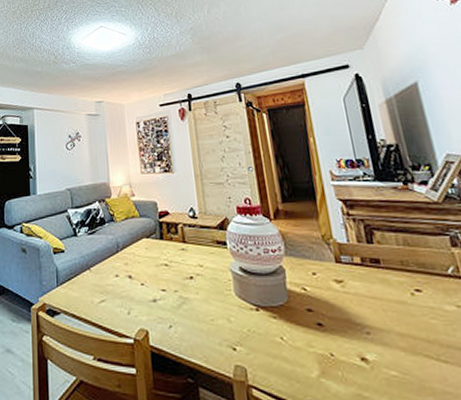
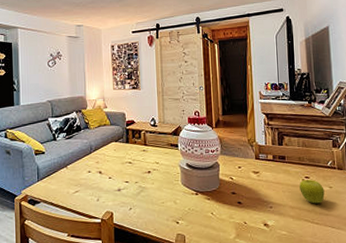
fruit: none [407,293,452,331] -> present [299,179,325,204]

